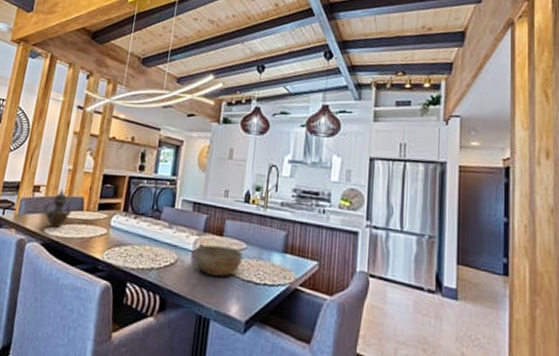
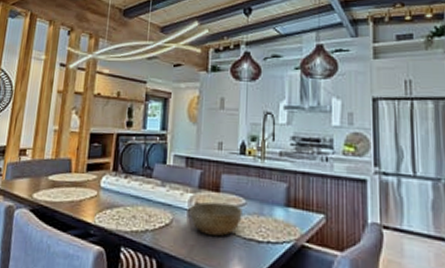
teapot: present [43,189,73,228] -> none [30,151,60,193]

